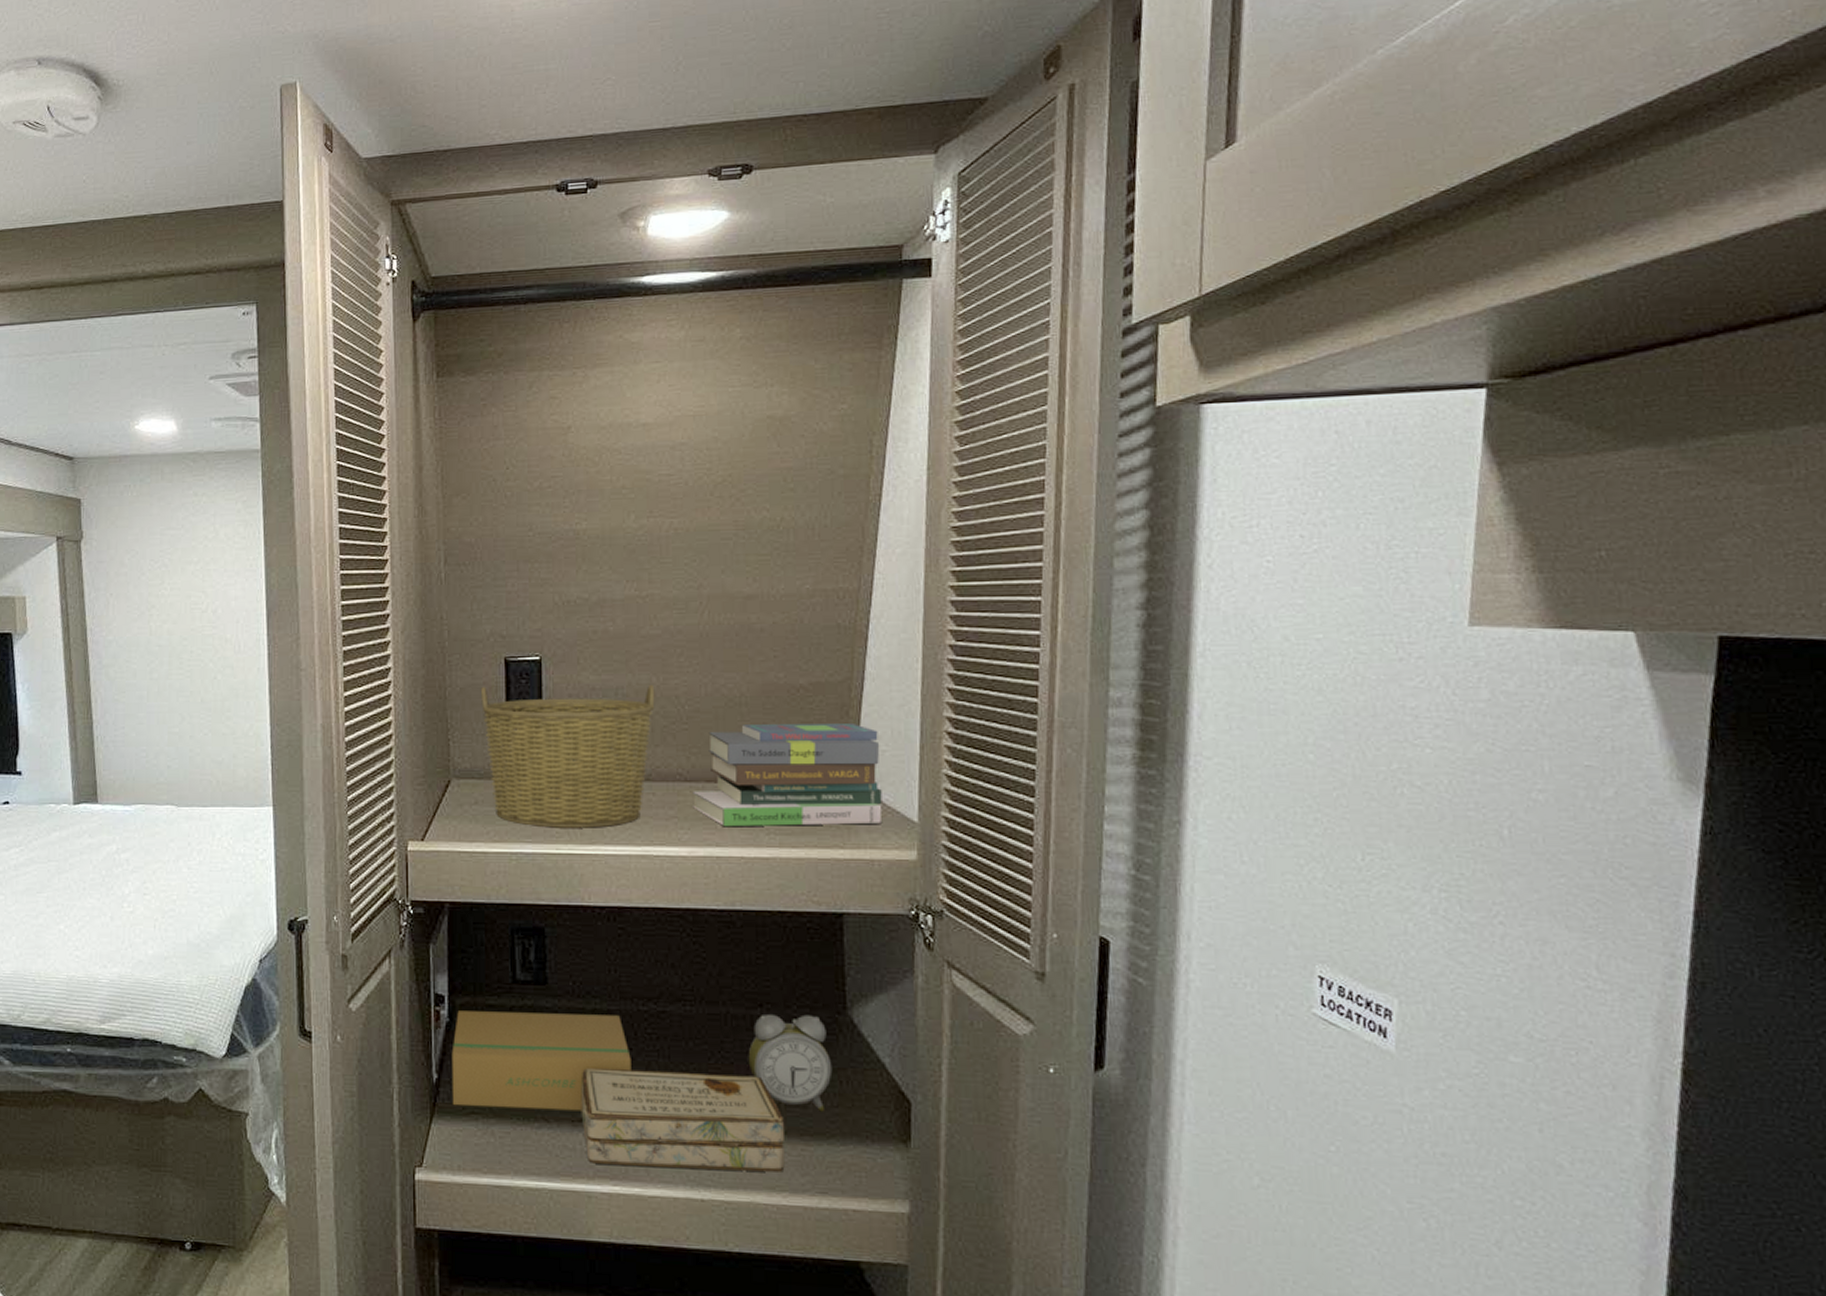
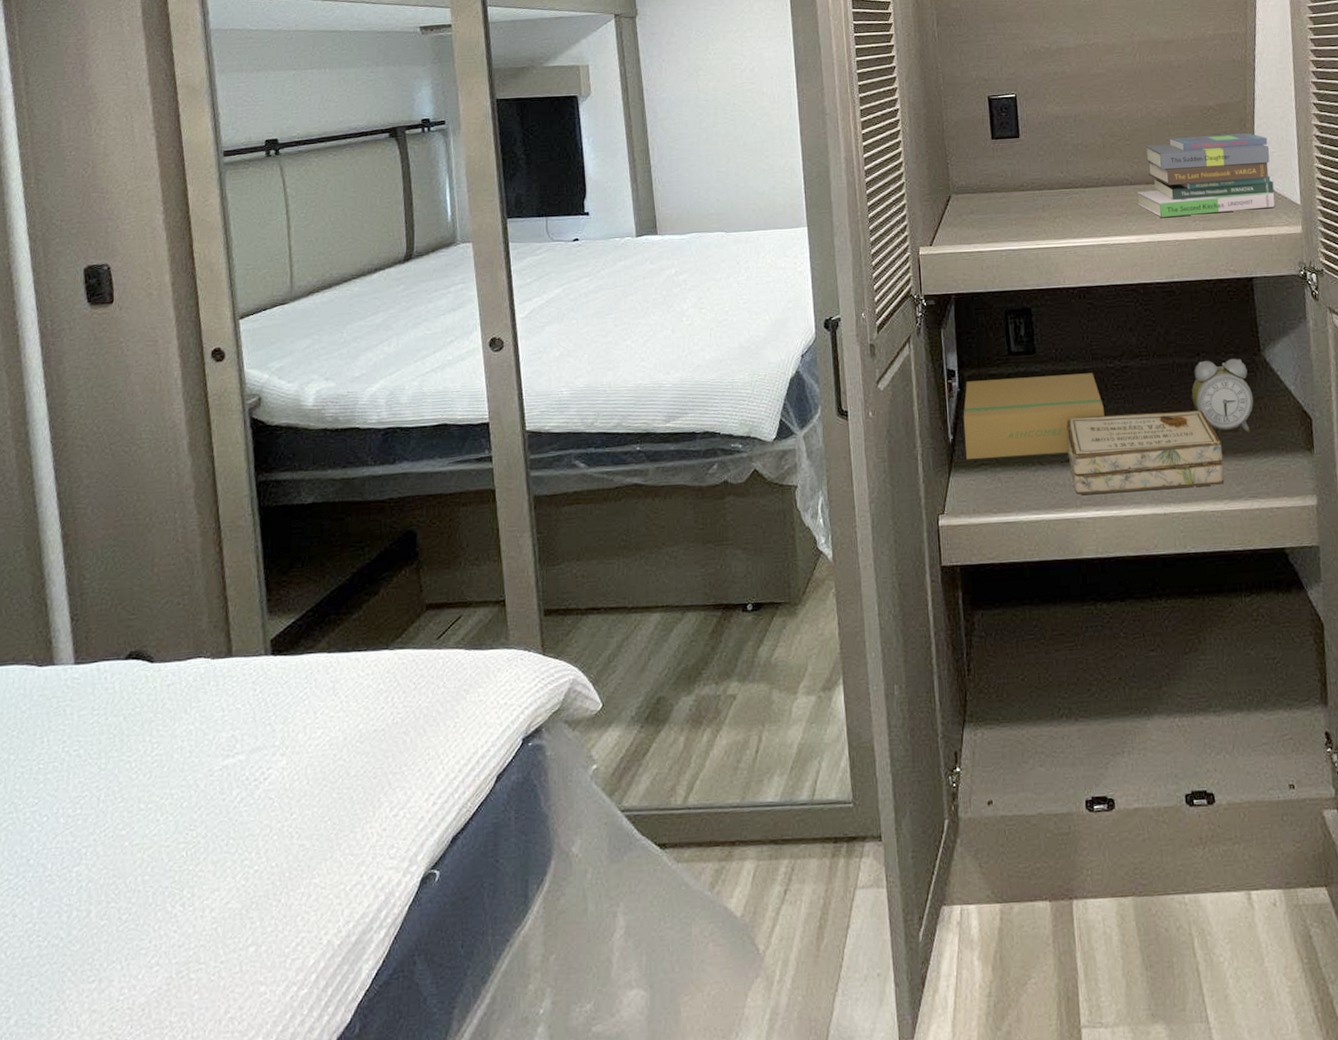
basket: present [480,684,655,828] -> none [970,111,1105,228]

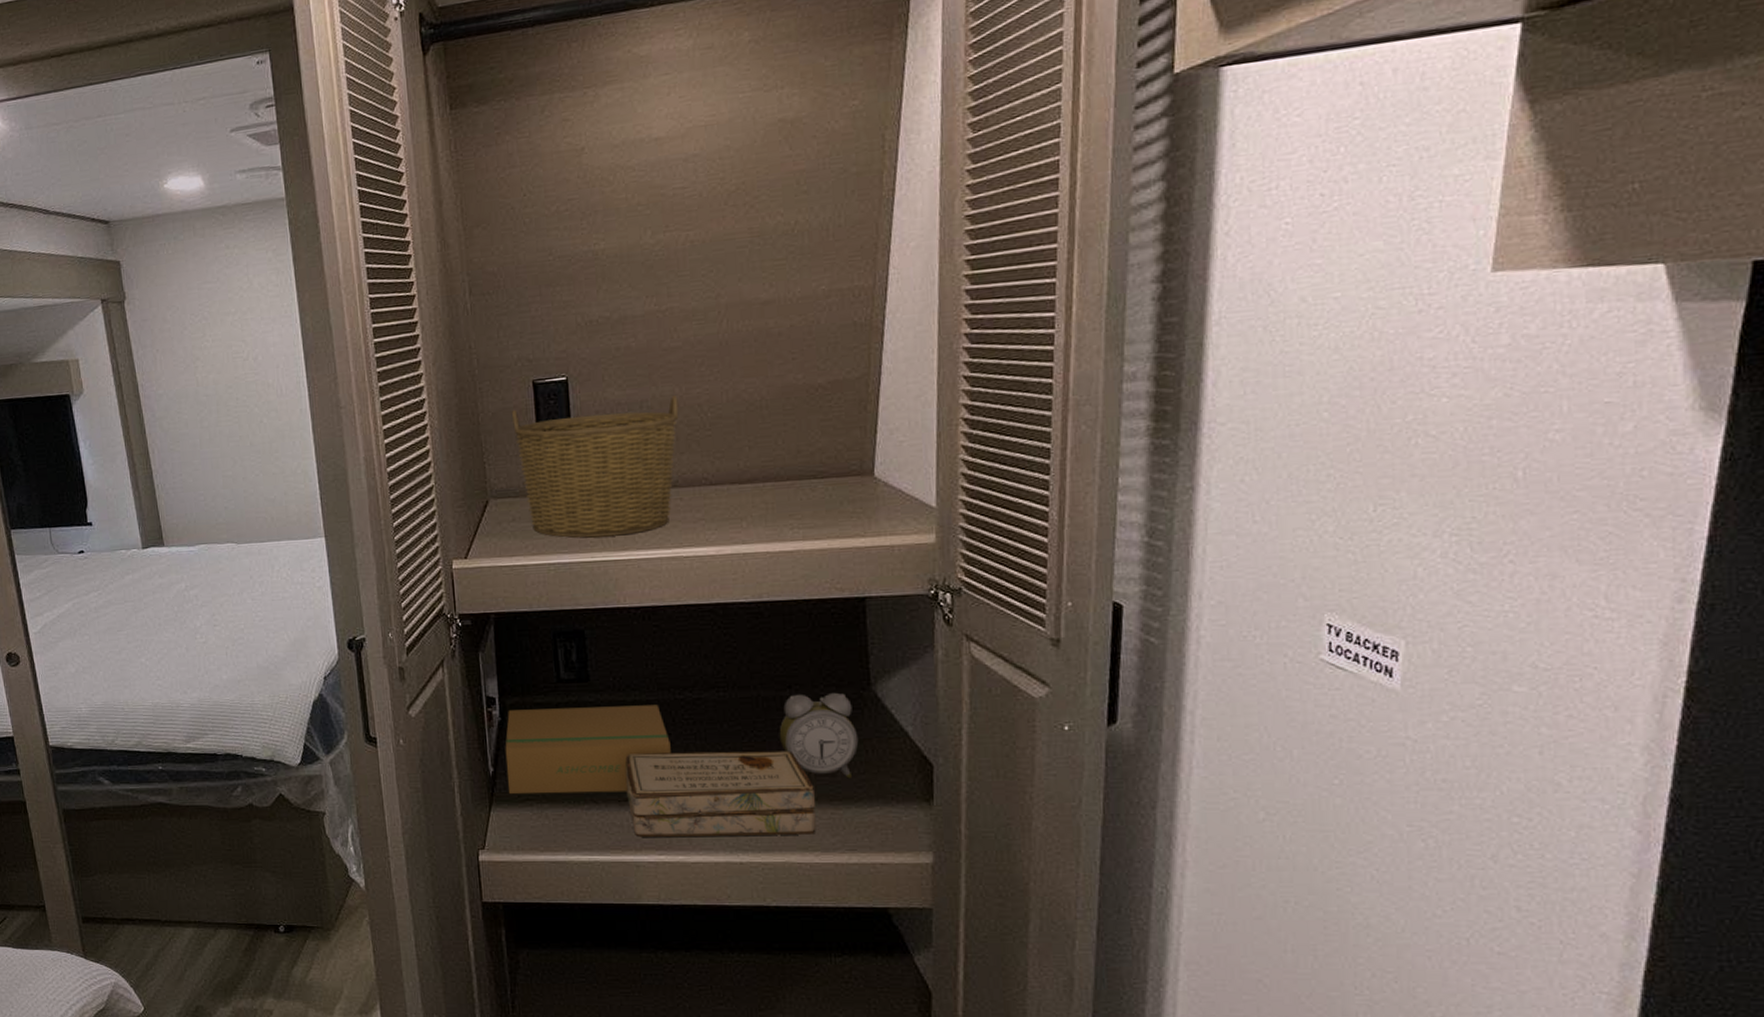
basket: none [970,111,1105,228] -> present [511,394,679,538]
books: present [1137,133,1275,218] -> none [718,417,901,525]

